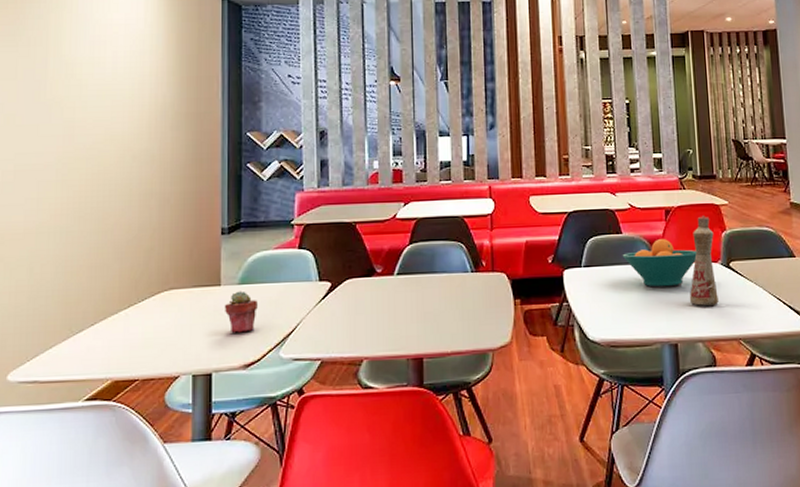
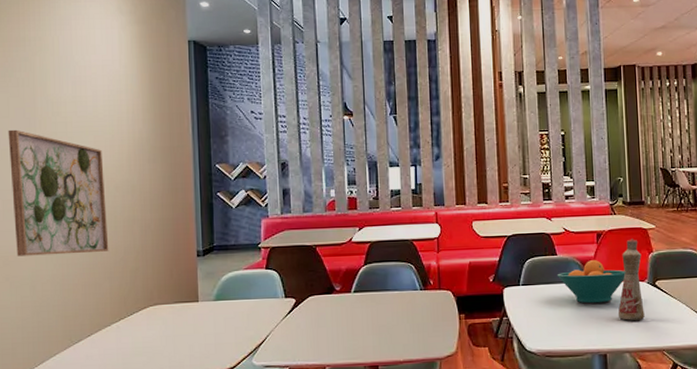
wall art: none [13,92,121,234] -> present [8,129,109,256]
potted succulent: present [225,291,258,333] -> none [203,306,232,343]

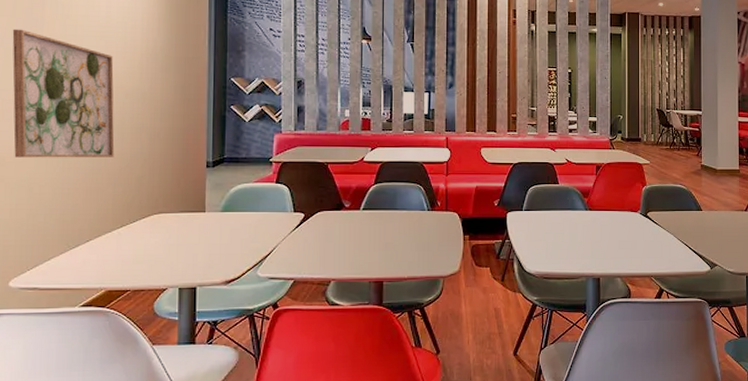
fruit bowl: present [557,260,625,304] -> none [557,190,620,231]
bottle: present [617,239,645,321] -> none [612,172,636,248]

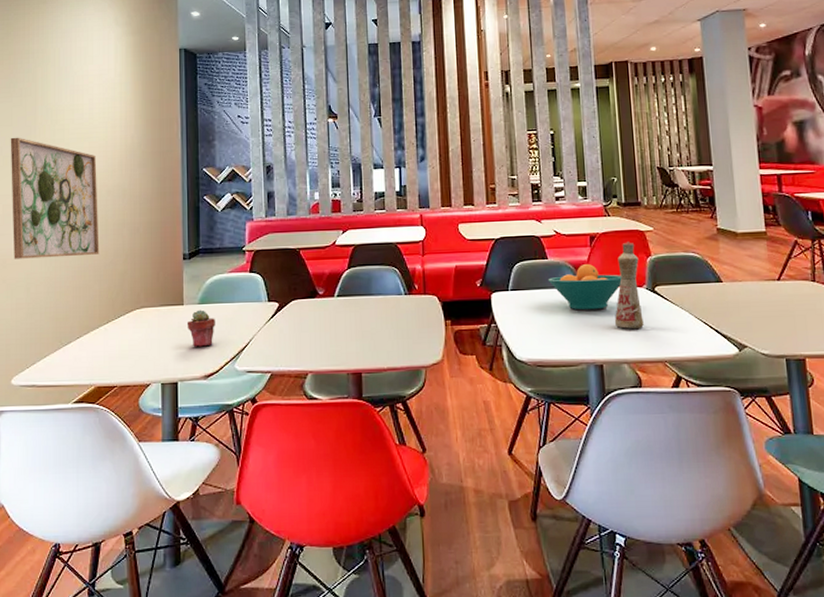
potted succulent: none [209,217,238,253] -> present [188,310,215,347]
fruit bowl: none [557,190,620,231] -> present [547,264,622,310]
bottle: none [612,172,636,248] -> present [614,242,644,329]

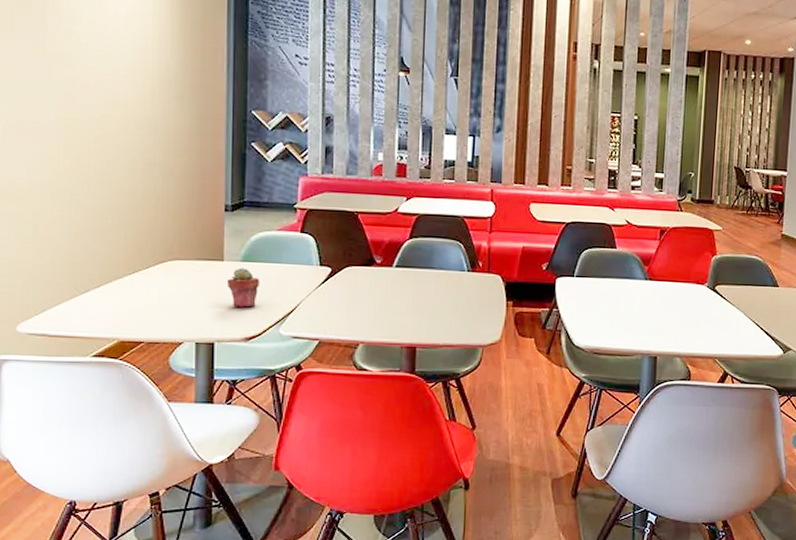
wall art: present [10,137,100,259] -> none [11,44,125,195]
fruit bowl: present [547,264,622,310] -> none [614,257,686,303]
bottle: present [614,242,644,329] -> none [673,239,704,325]

